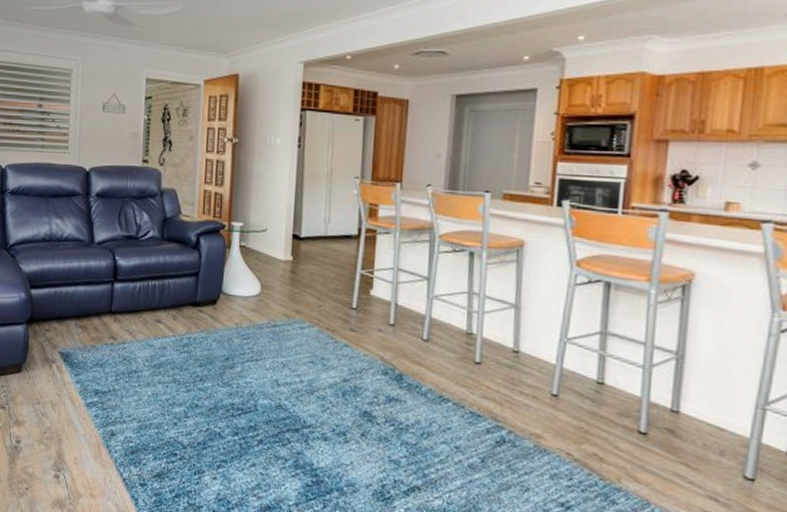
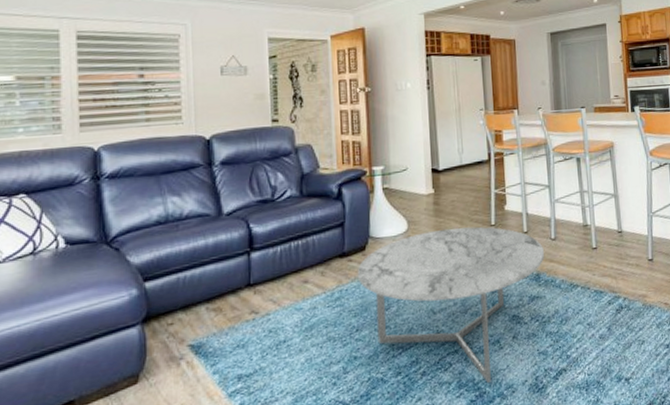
coffee table: none [206,299,413,473] -> present [357,226,545,383]

